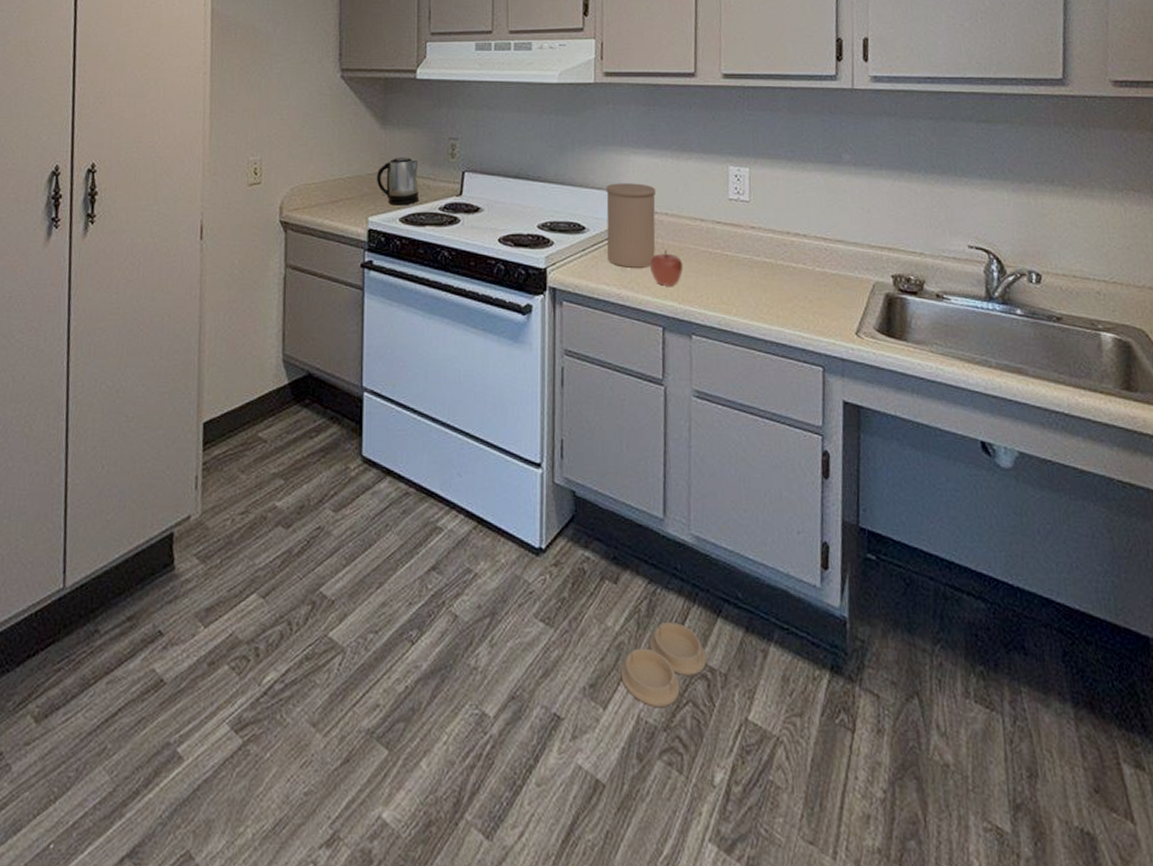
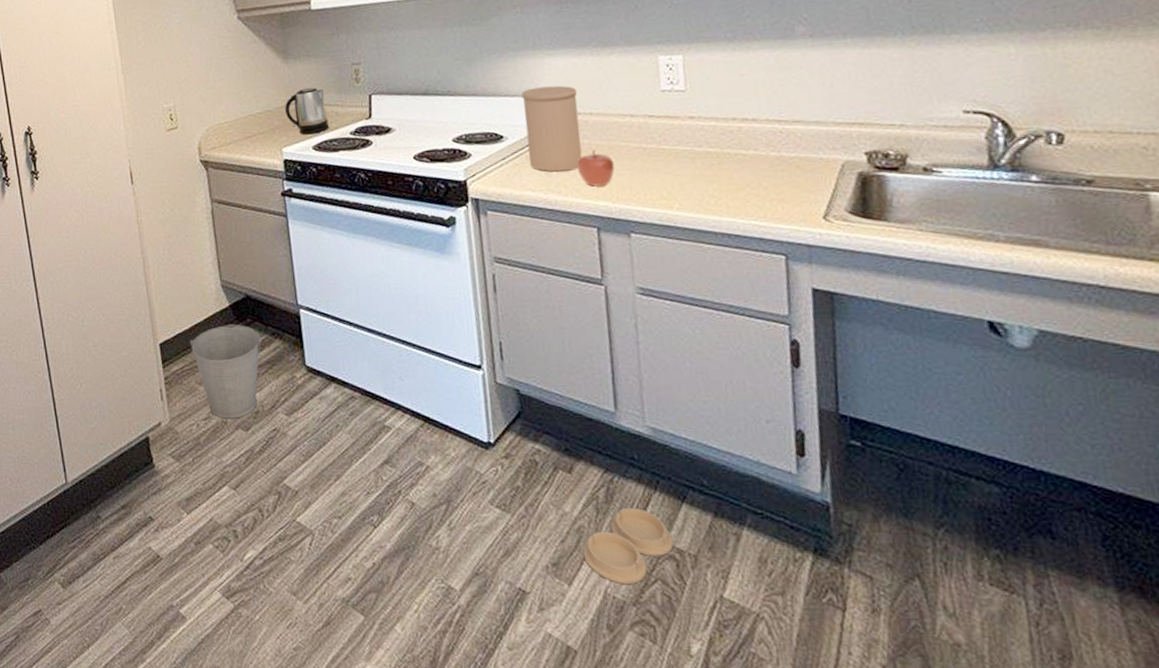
bucket: none [238,404,319,514] -> present [189,323,262,419]

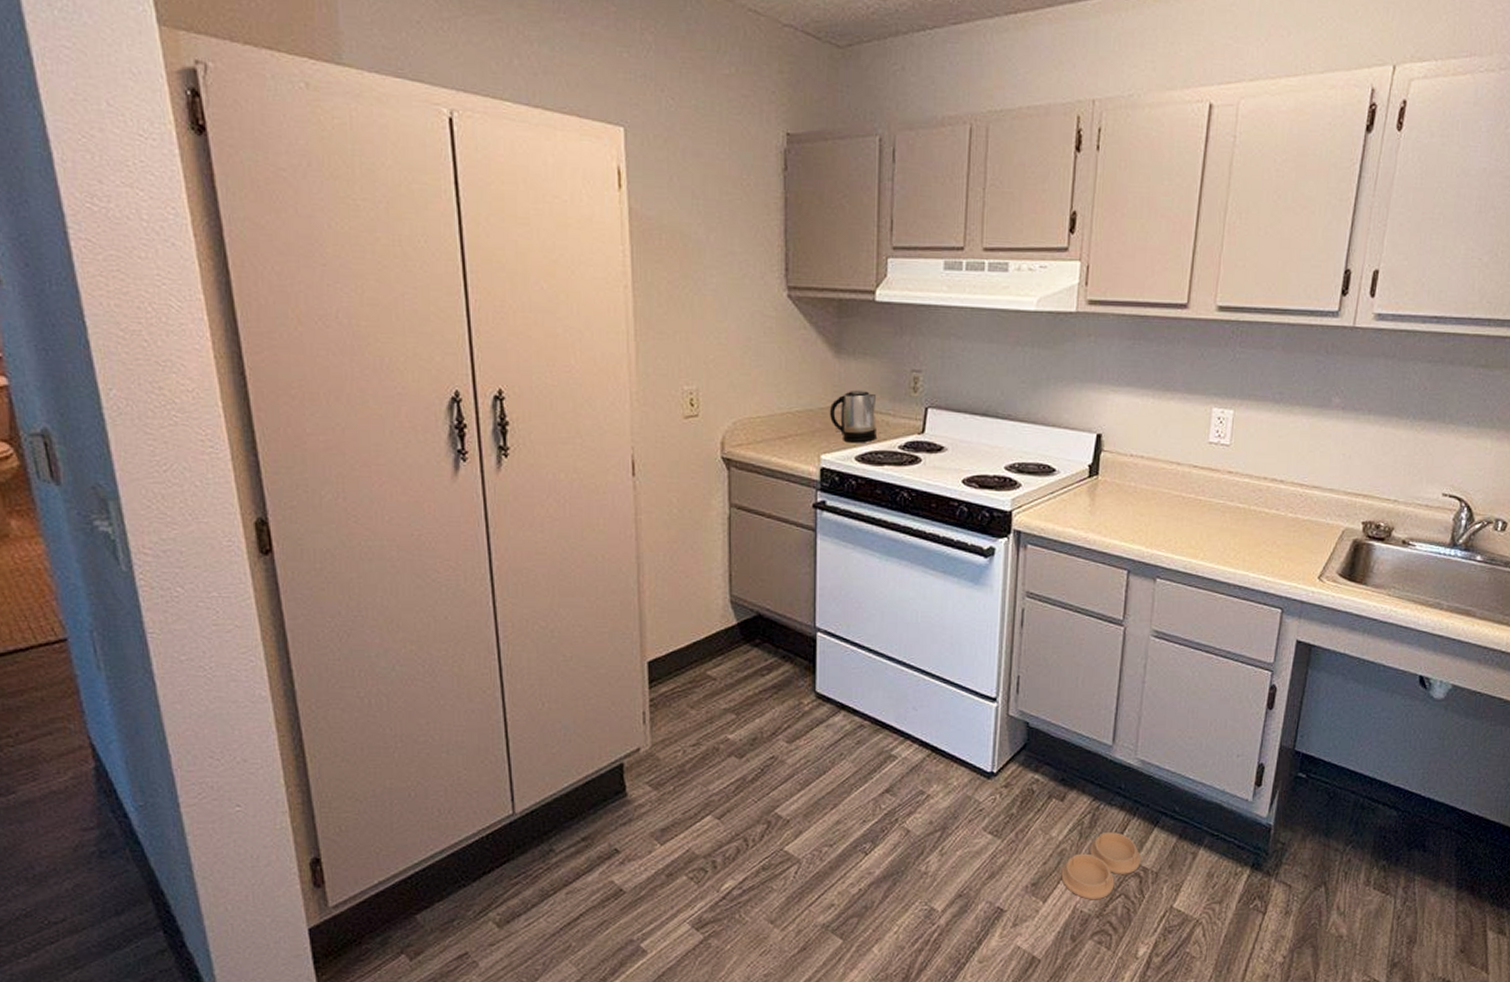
bucket: present [189,323,262,419] -> none [685,643,770,745]
canister: present [521,85,582,172] -> none [1076,423,1134,512]
fruit: present [576,151,615,187] -> none [1119,494,1155,530]

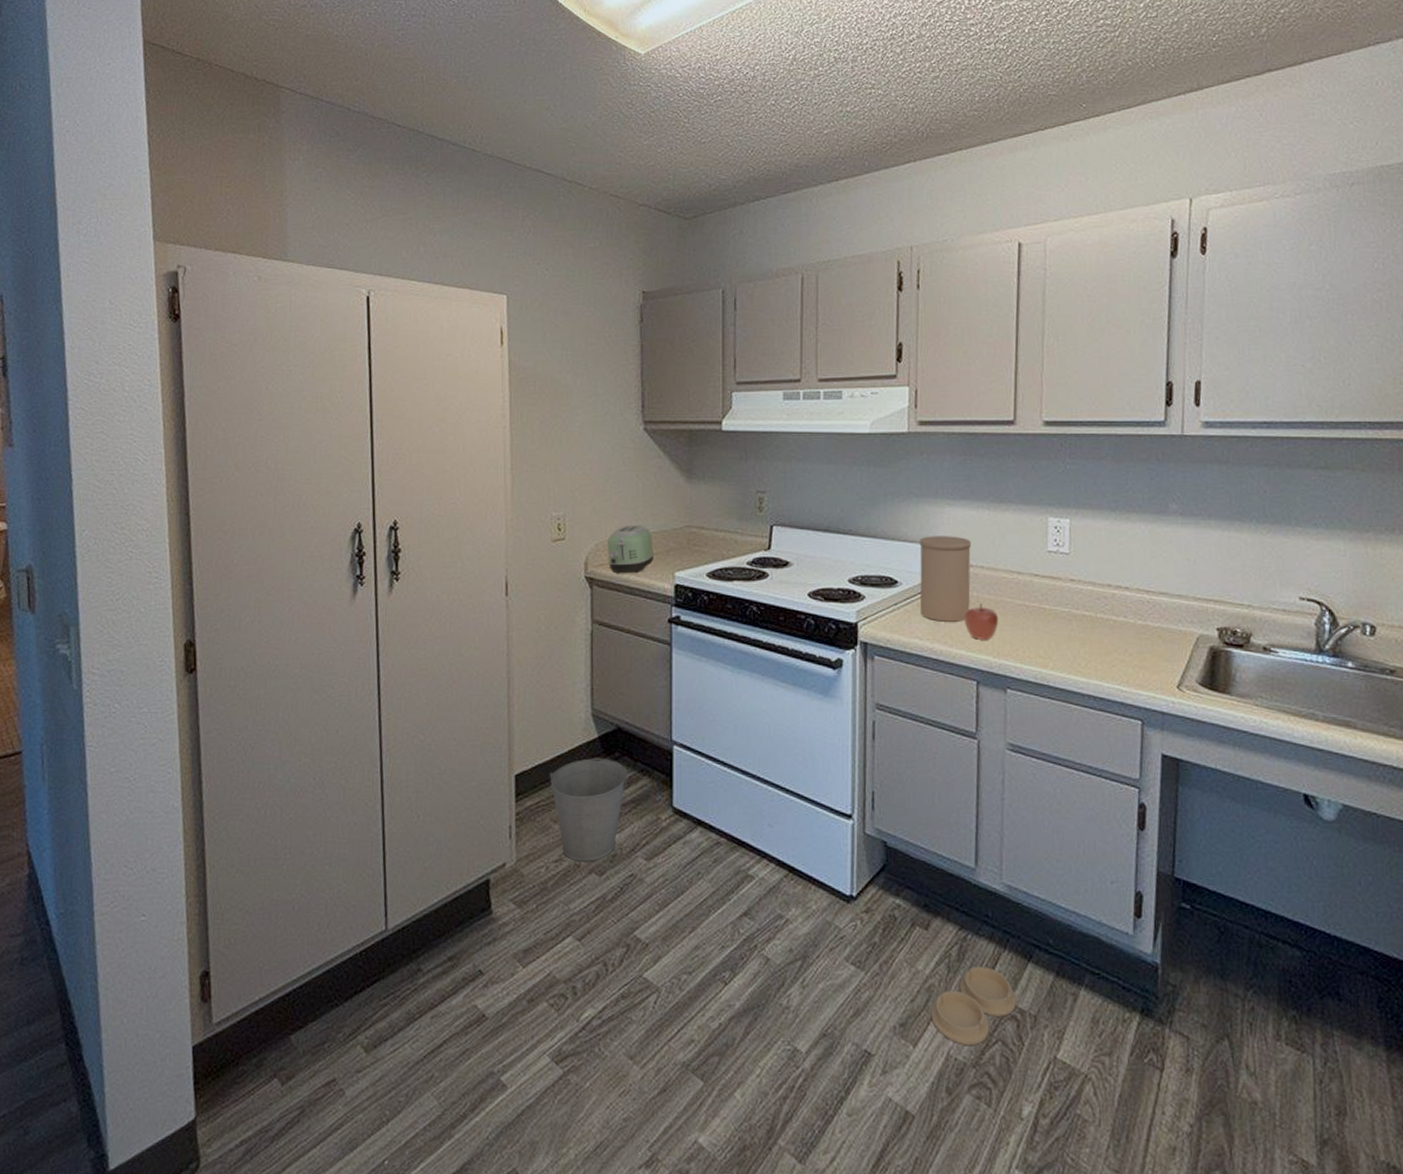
bucket: none [685,643,770,745] -> present [549,757,629,862]
toaster: none [746,402,798,456] -> present [607,524,654,574]
kettle: present [829,389,878,443] -> none [682,511,727,560]
canister: none [1076,423,1134,512] -> present [919,536,972,622]
fruit: none [1119,494,1155,530] -> present [963,604,999,640]

